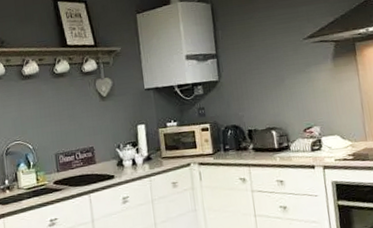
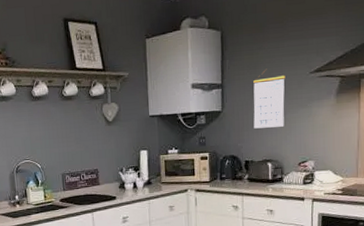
calendar: none [248,39,285,97] -> present [253,71,285,129]

